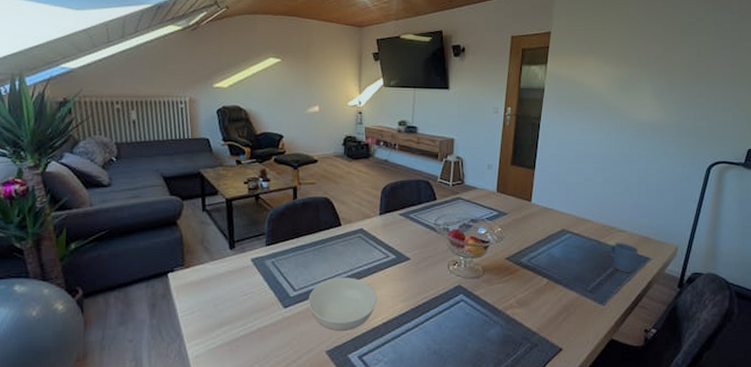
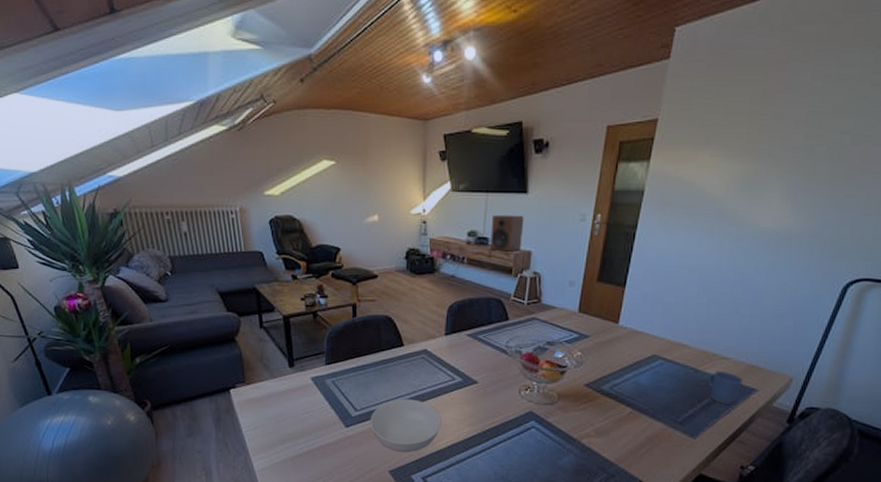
speaker: none [418,107,446,139] -> present [490,214,523,252]

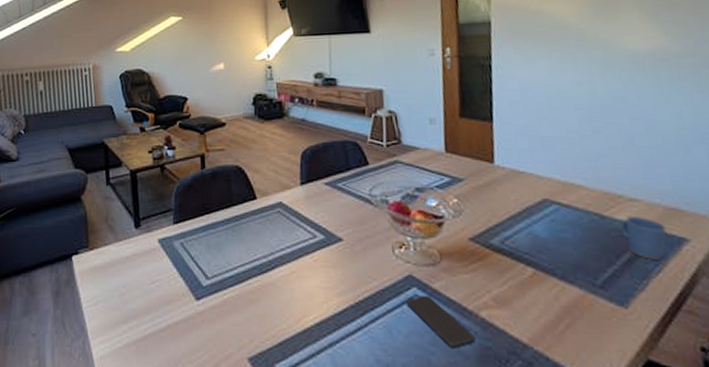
bowl: present [370,399,441,453] -> none [223,263,306,333]
speaker: present [490,214,523,252] -> none [337,54,371,92]
smartphone: none [523,426,575,465] -> present [405,295,476,349]

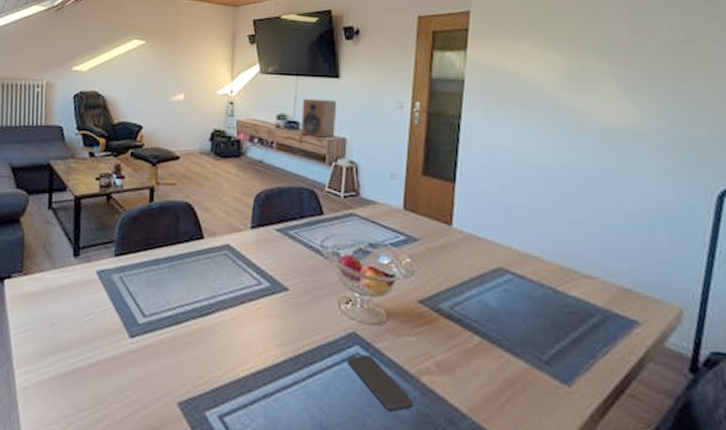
speaker: none [337,54,371,92] -> present [301,98,335,138]
mug: present [620,217,667,259] -> none [572,294,619,340]

